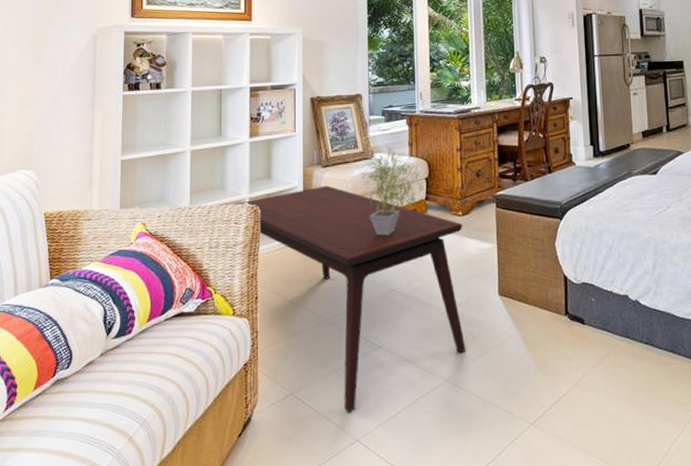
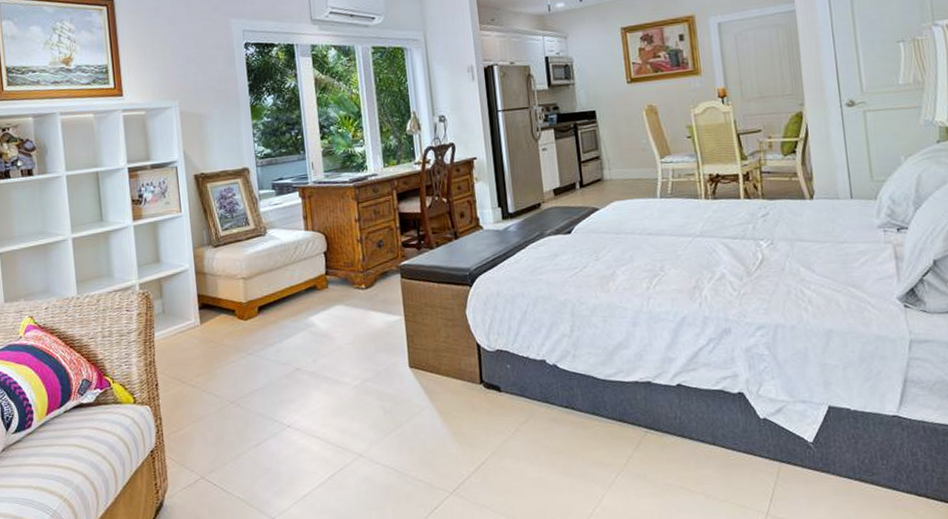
coffee table: present [234,185,466,412] -> none [123,266,379,492]
potted plant: present [360,146,423,236] -> none [253,221,322,314]

